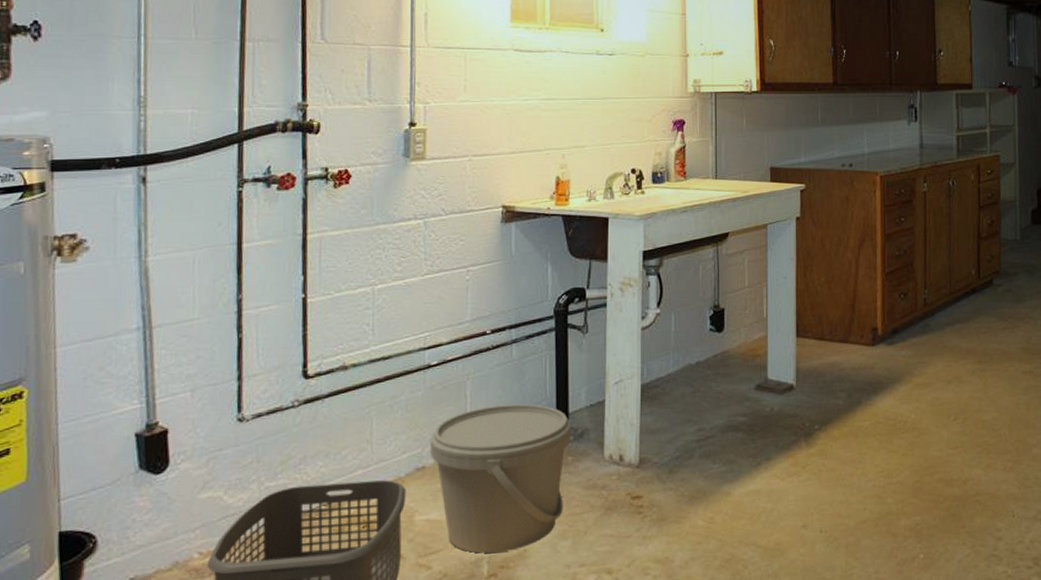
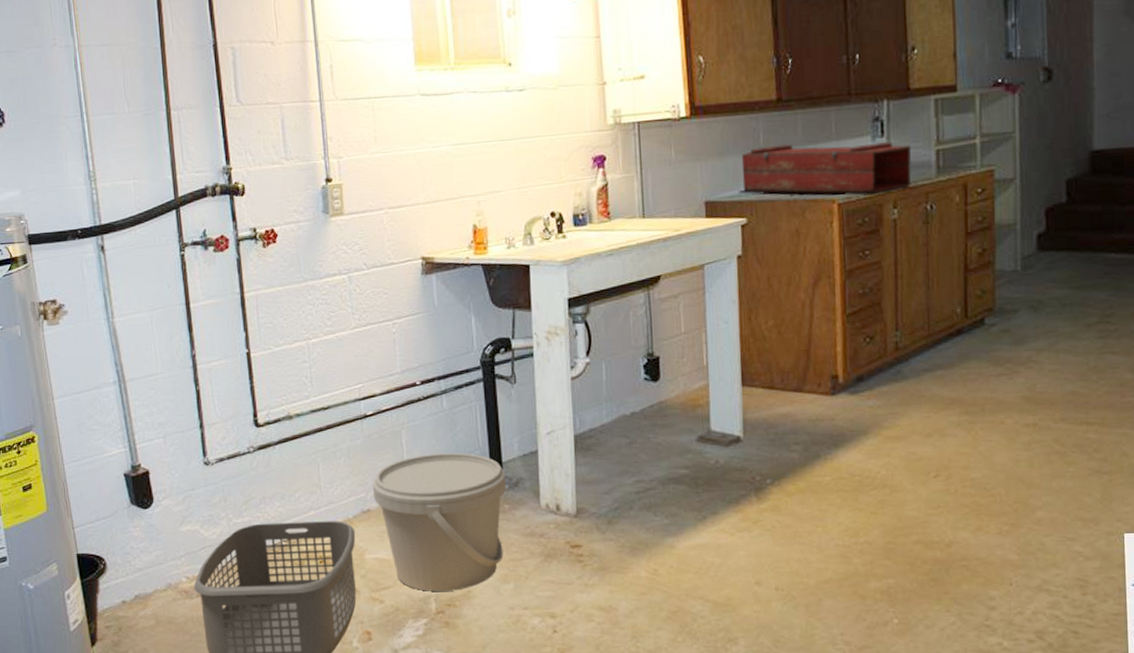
wooden crate: none [798,122,938,171] -> present [737,142,912,197]

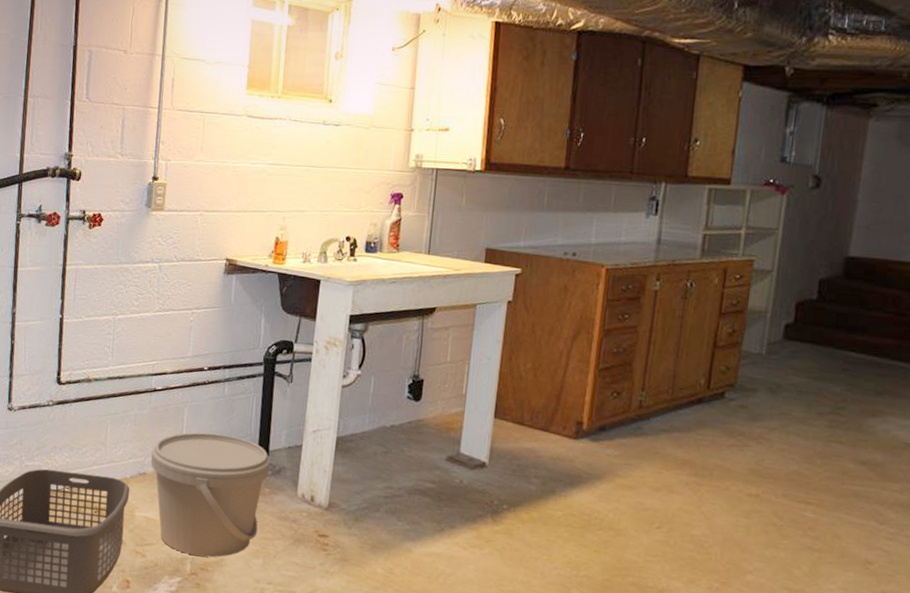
wooden crate: present [737,142,912,197] -> none [517,207,681,267]

